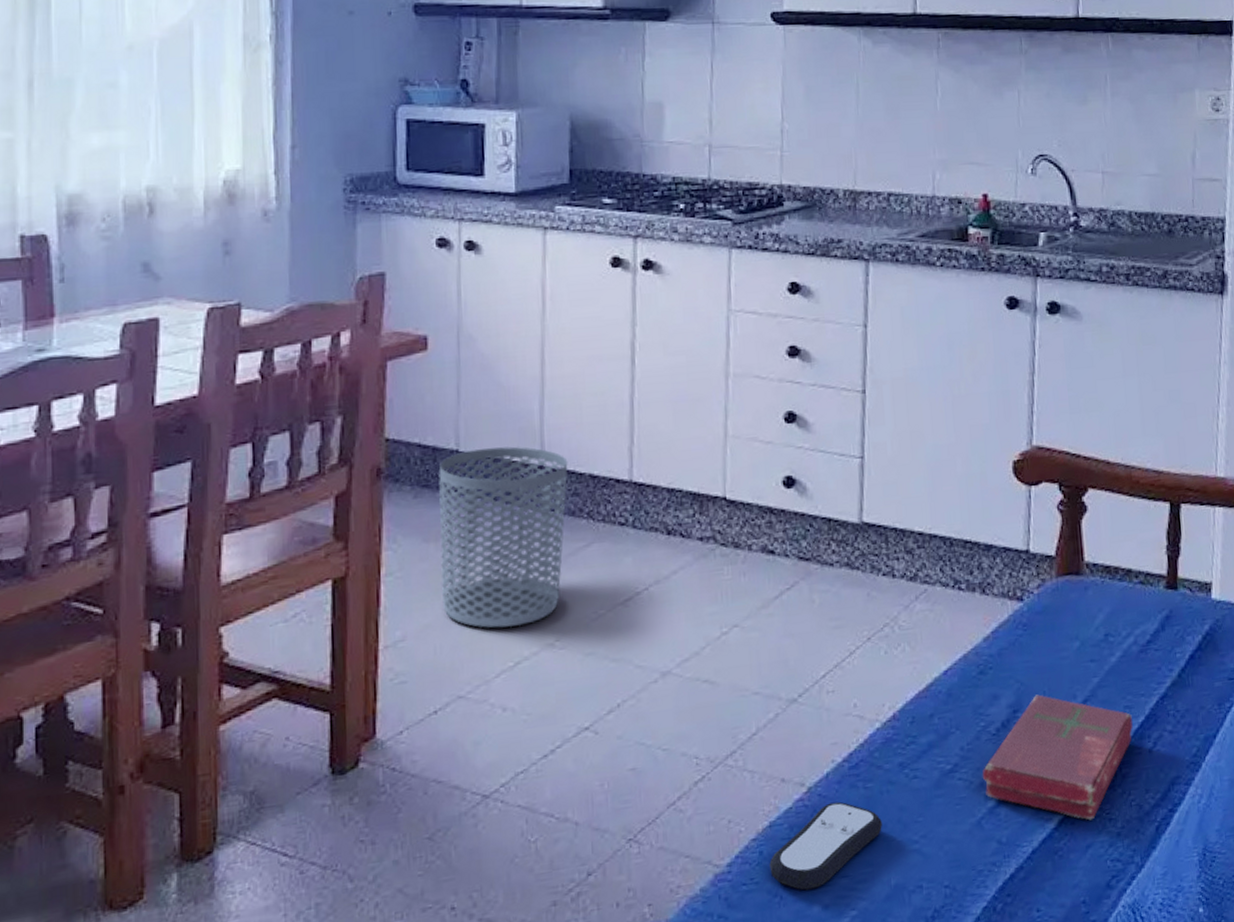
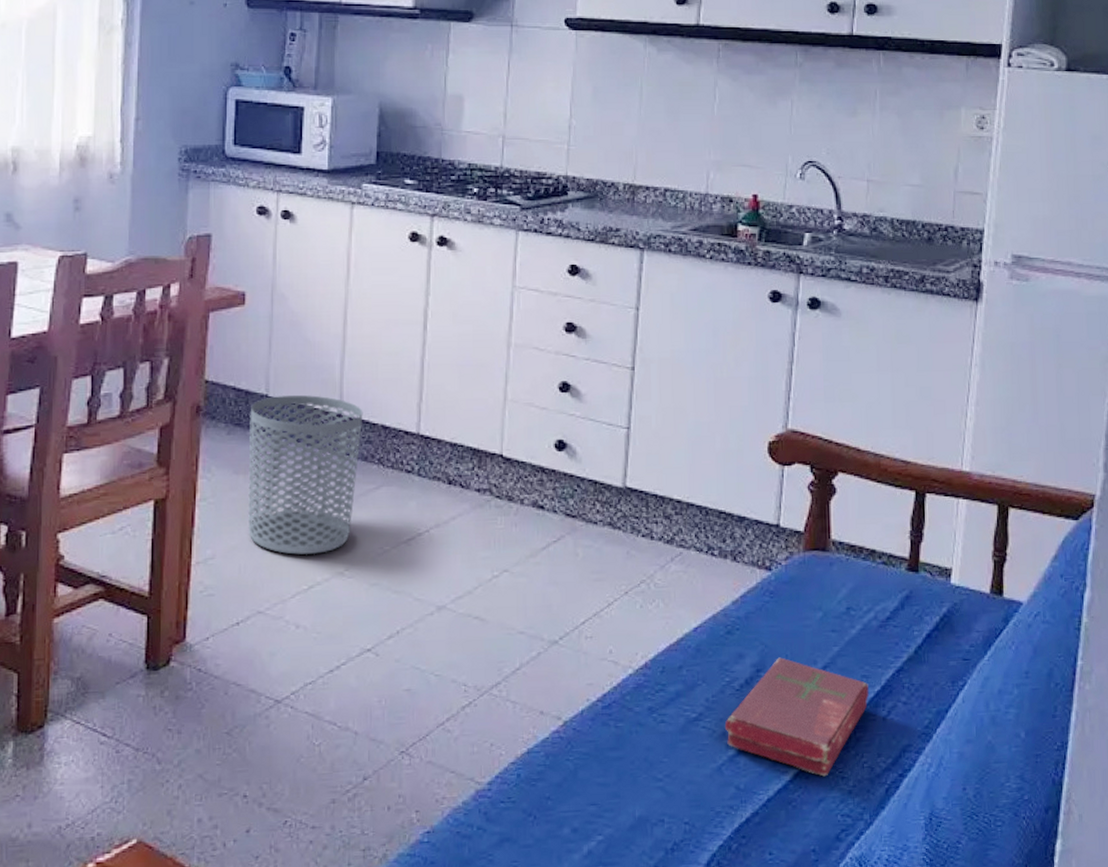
remote control: present [769,801,882,890] -> none [526,736,630,813]

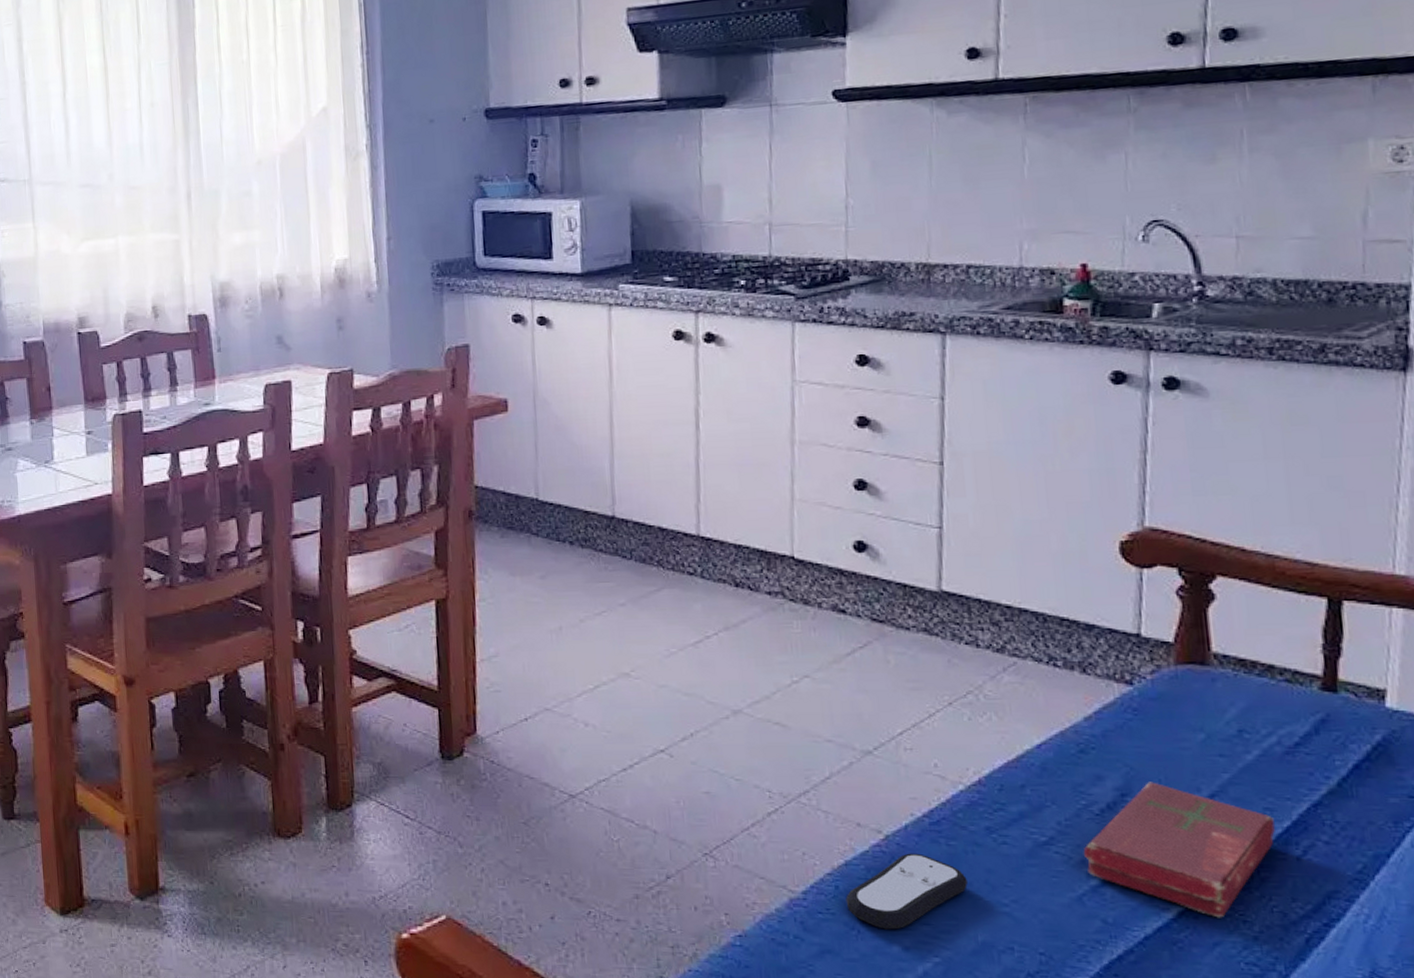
waste bin: present [248,394,363,555] -> none [521,498,638,656]
remote control: none [526,736,630,813] -> present [845,853,968,930]

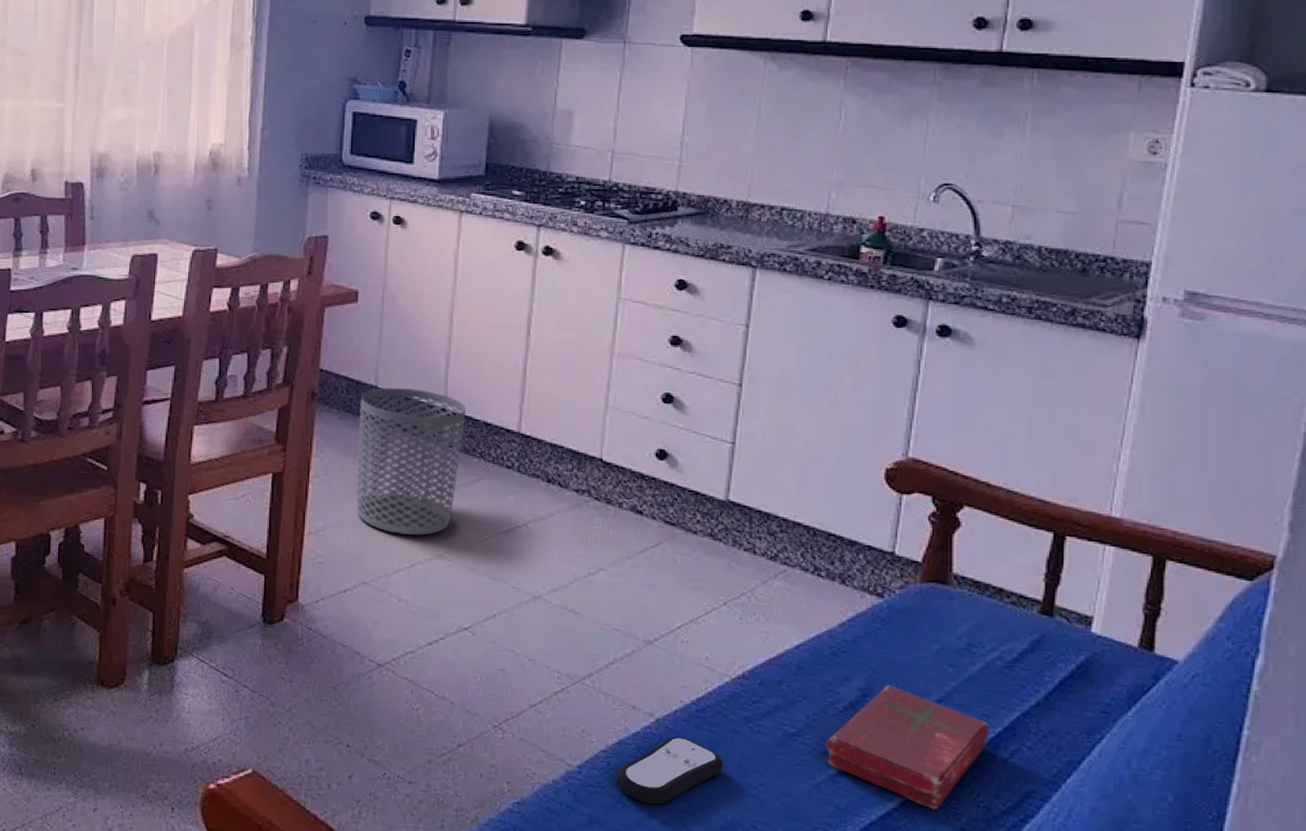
waste bin: none [521,498,638,656] -> present [356,387,466,536]

